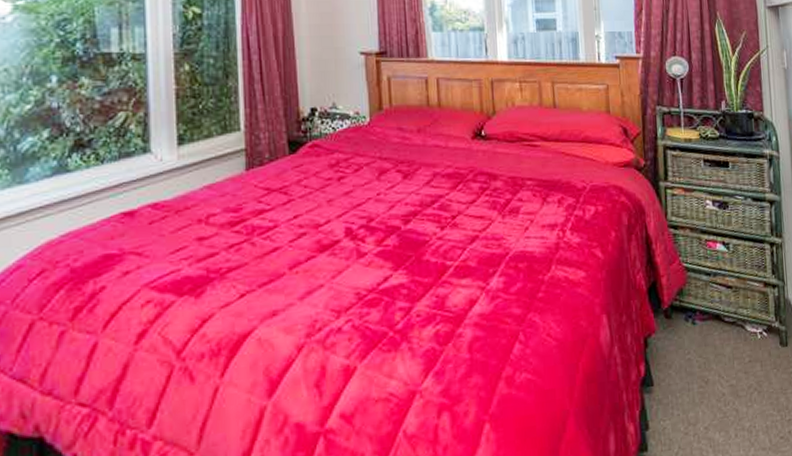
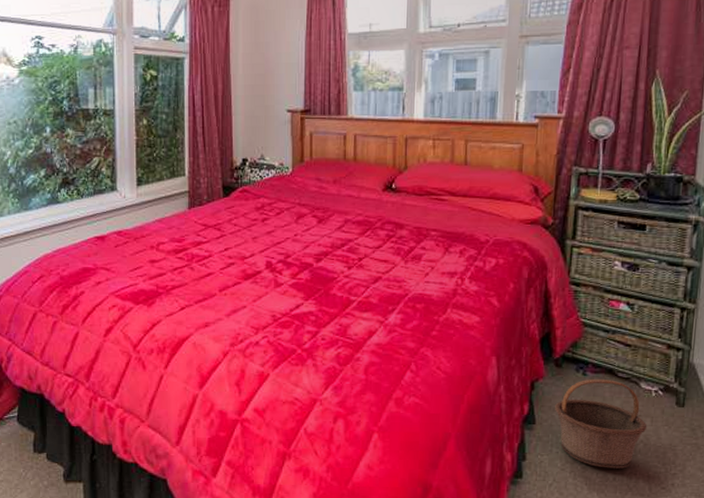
basket: none [670,326,759,425] -> present [555,379,647,469]

